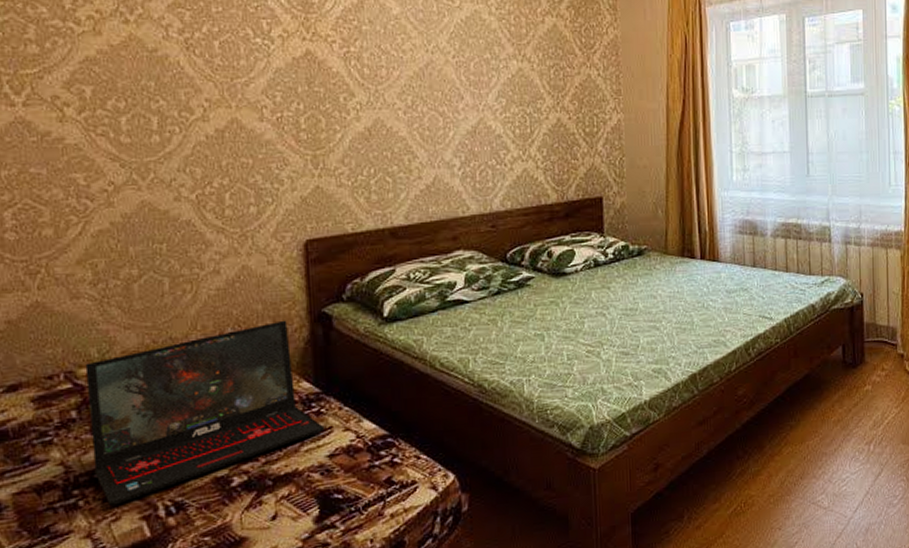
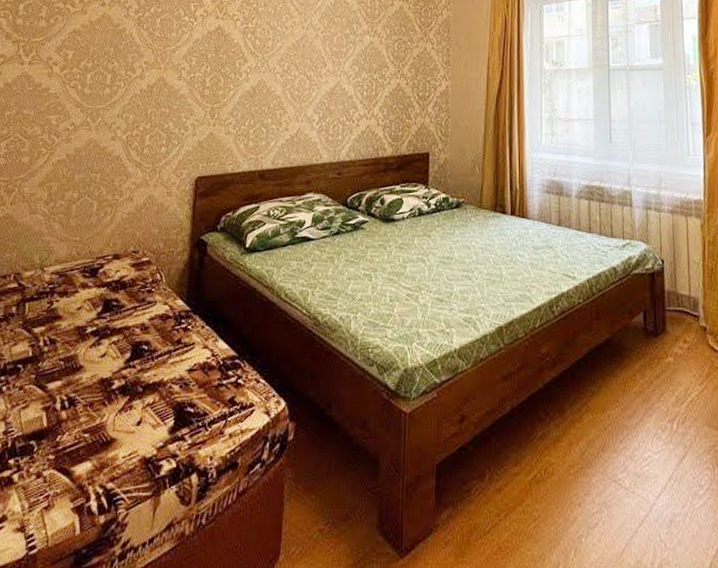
laptop: present [85,320,325,505] -> none [18,244,189,394]

